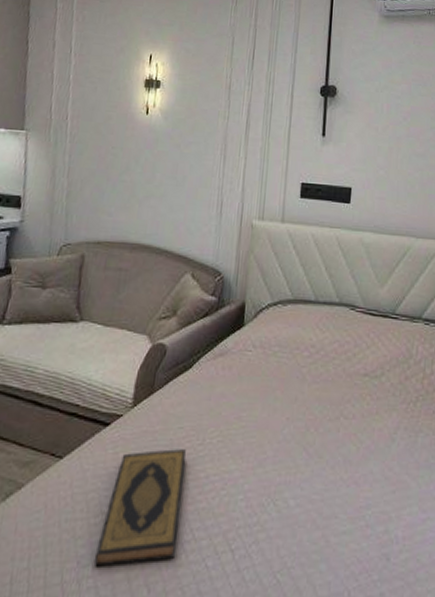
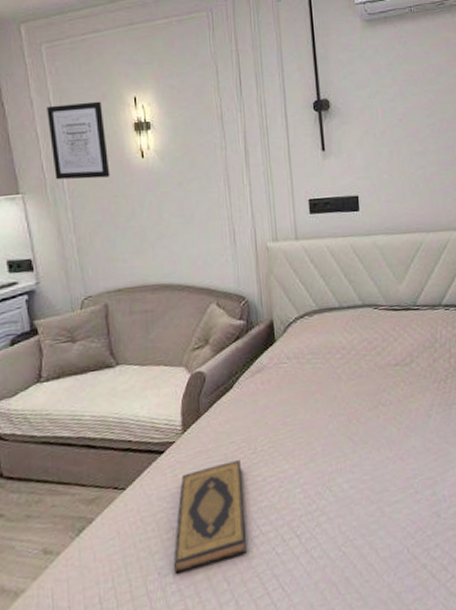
wall art: none [60,50,119,128] -> present [47,101,111,180]

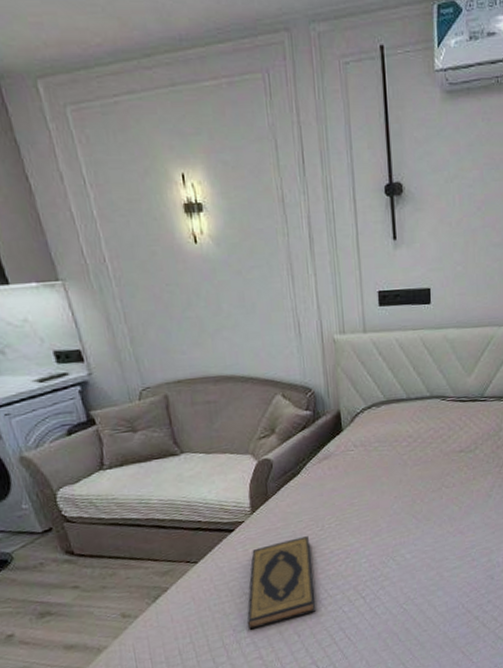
wall art: present [47,101,111,180] -> none [80,177,161,266]

